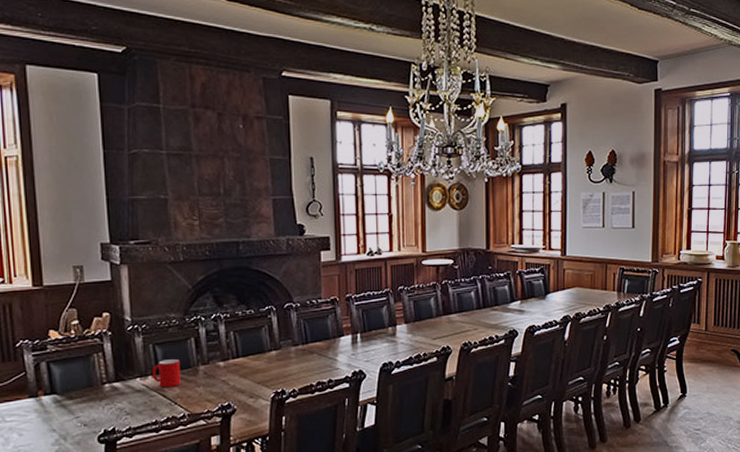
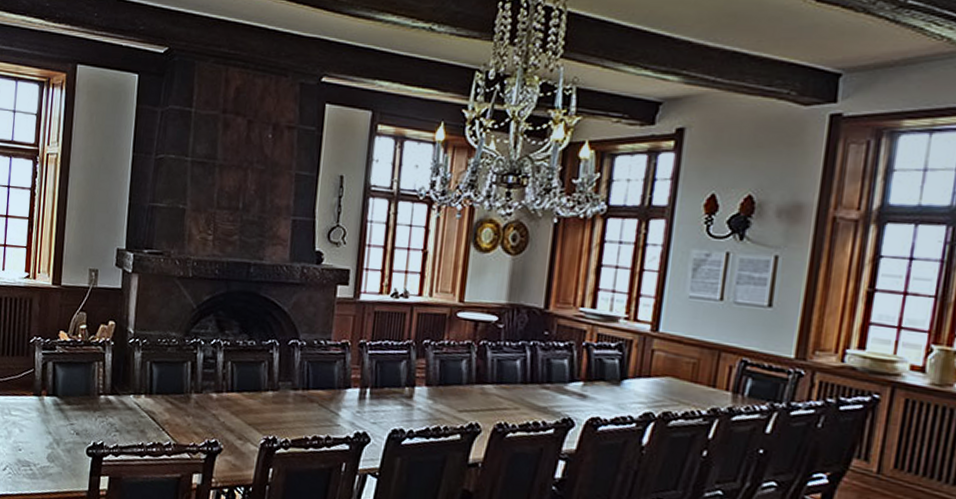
cup: present [152,359,181,388] -> none [145,380,174,411]

